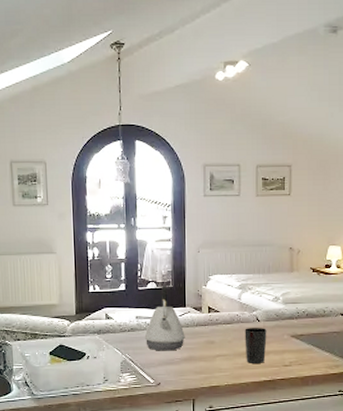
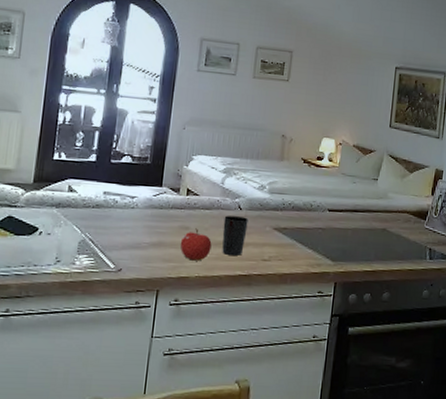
kettle: present [144,286,185,351] -> none [110,161,158,234]
fruit: none [208,342,236,371] -> present [180,228,212,261]

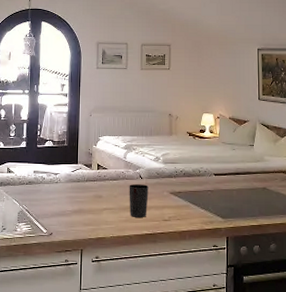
fruit: present [180,228,212,261] -> none [96,196,121,224]

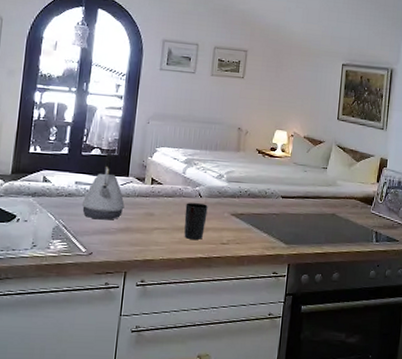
kettle: none [40,144,76,203] -> present [81,153,125,220]

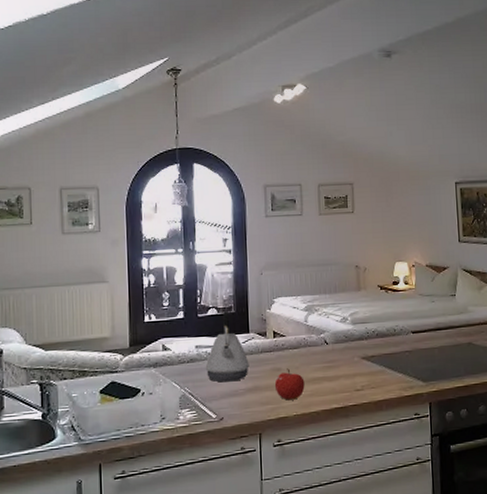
fruit: none [145,215,175,245] -> present [274,368,305,400]
cup: present [184,203,208,240] -> none [312,351,337,390]

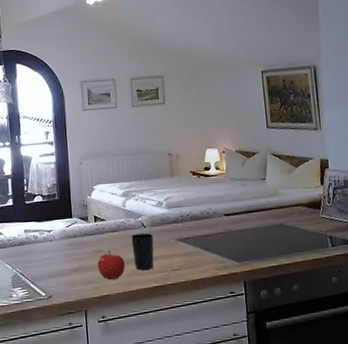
kettle: present [205,311,249,383] -> none [34,198,74,264]
cup: none [312,351,337,390] -> present [131,233,154,270]

